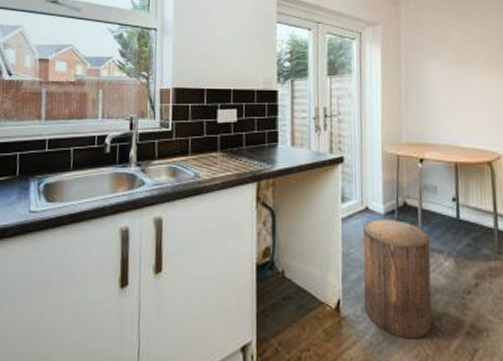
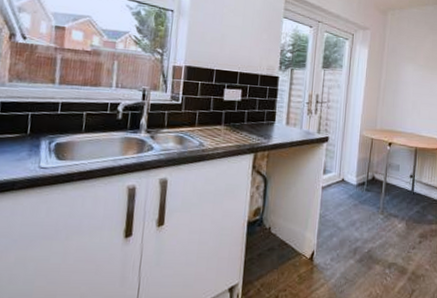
stool: present [362,218,432,339] -> none [333,188,390,282]

